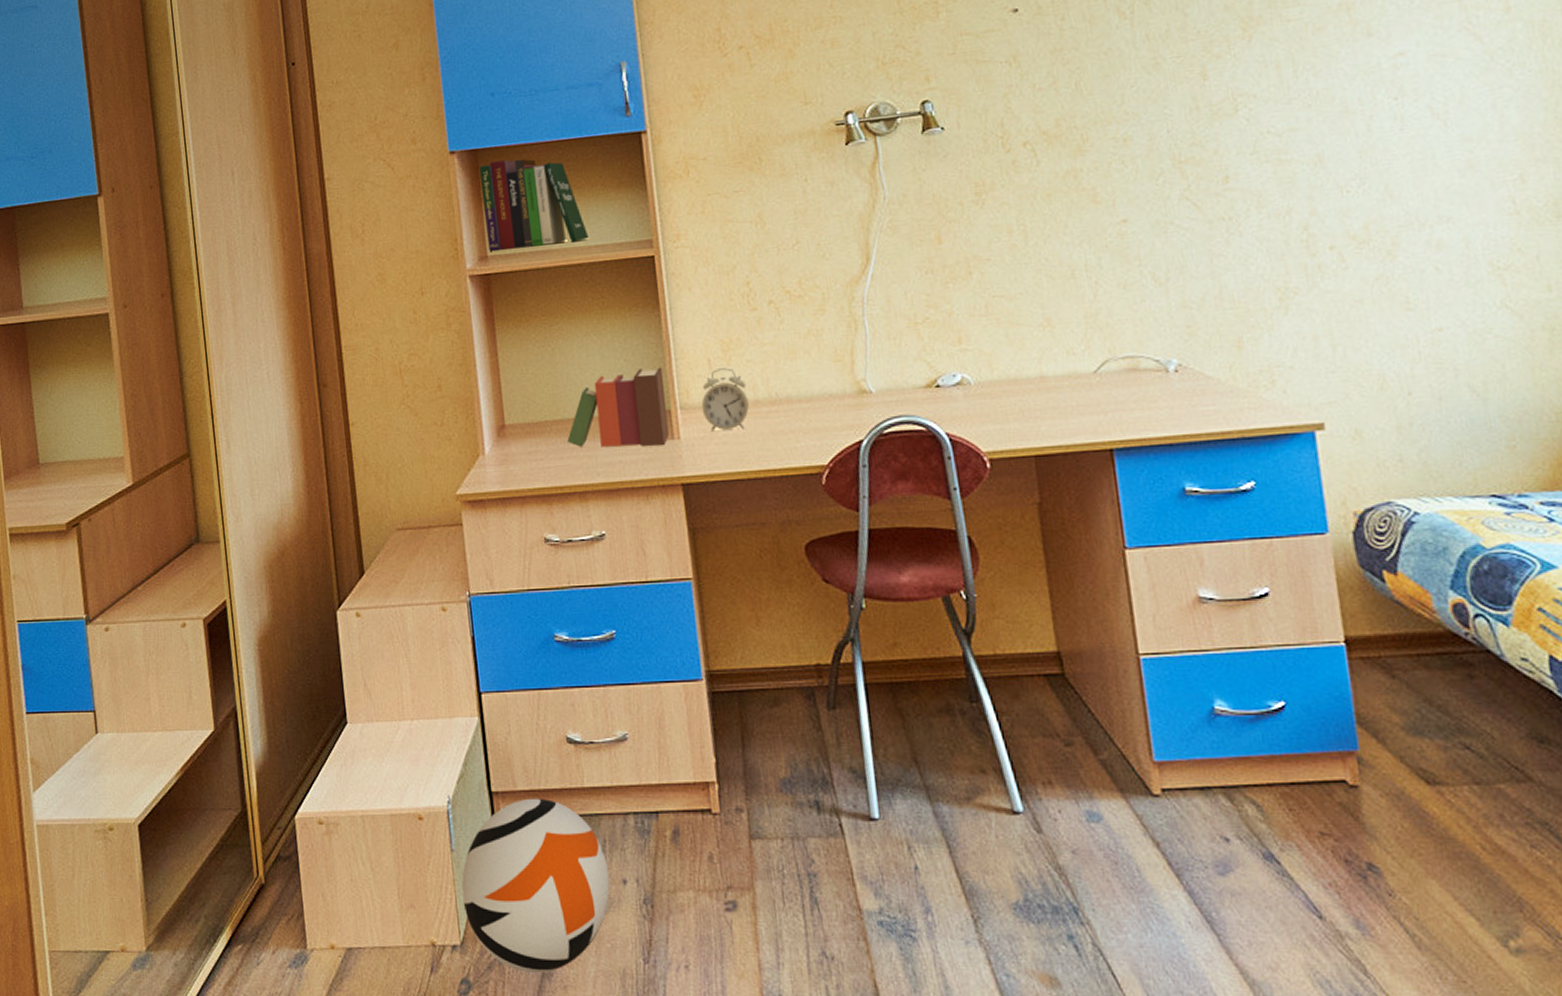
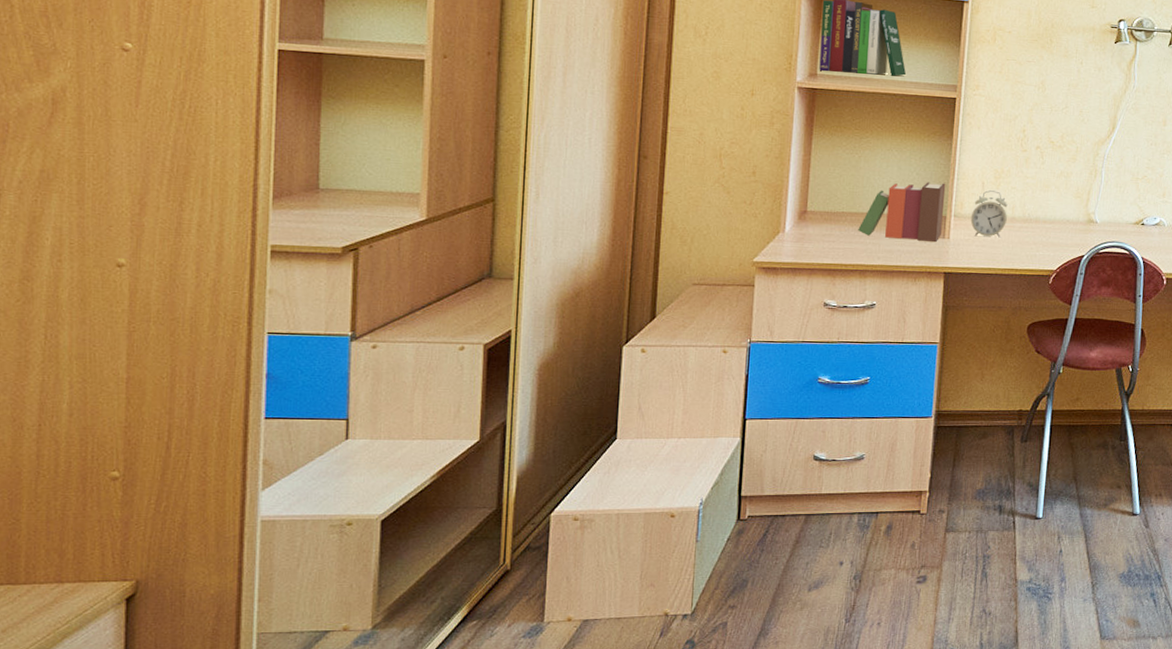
ball: present [461,798,610,974] -> none [699,501,830,634]

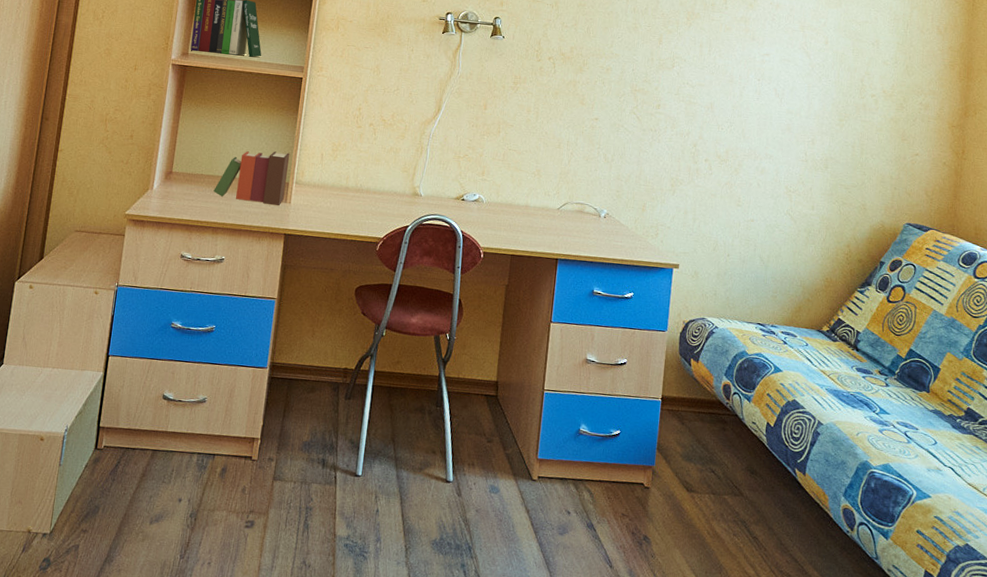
alarm clock: present [970,190,1008,238] -> none [309,161,343,205]

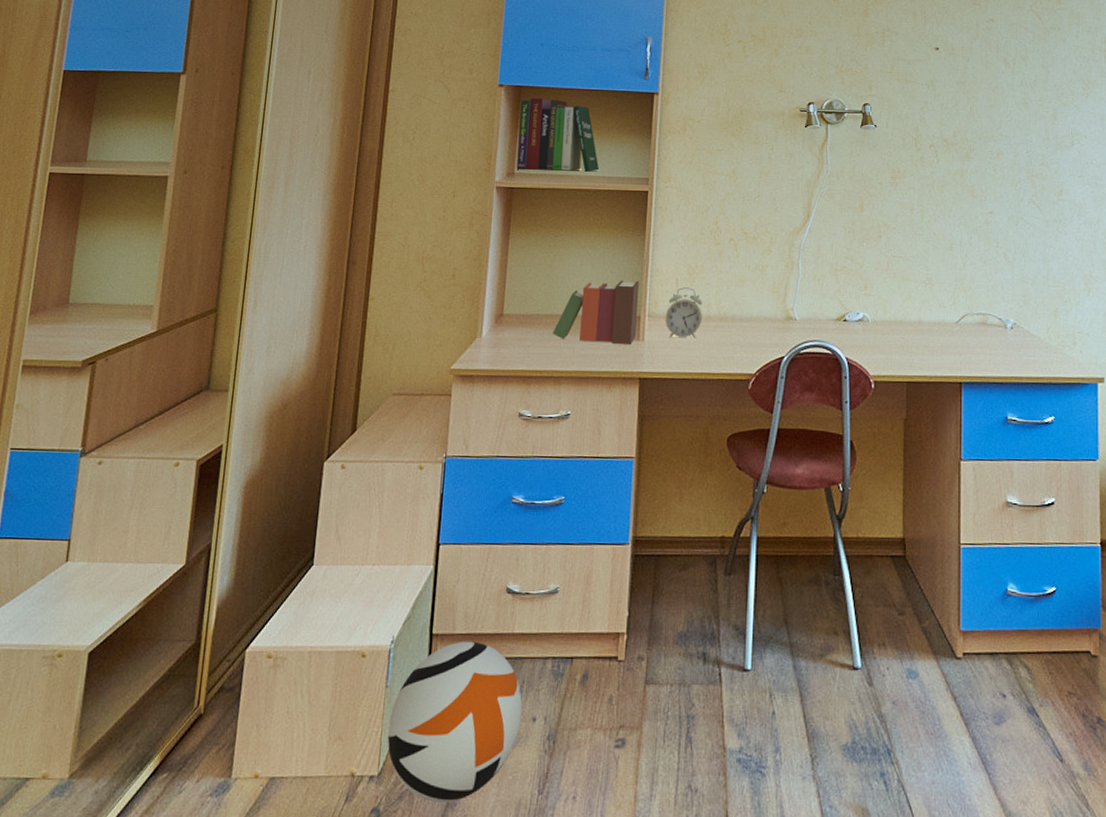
ball: none [59,434,171,559] -> present [387,641,522,803]
alarm clock: none [309,161,343,205] -> present [665,287,703,339]

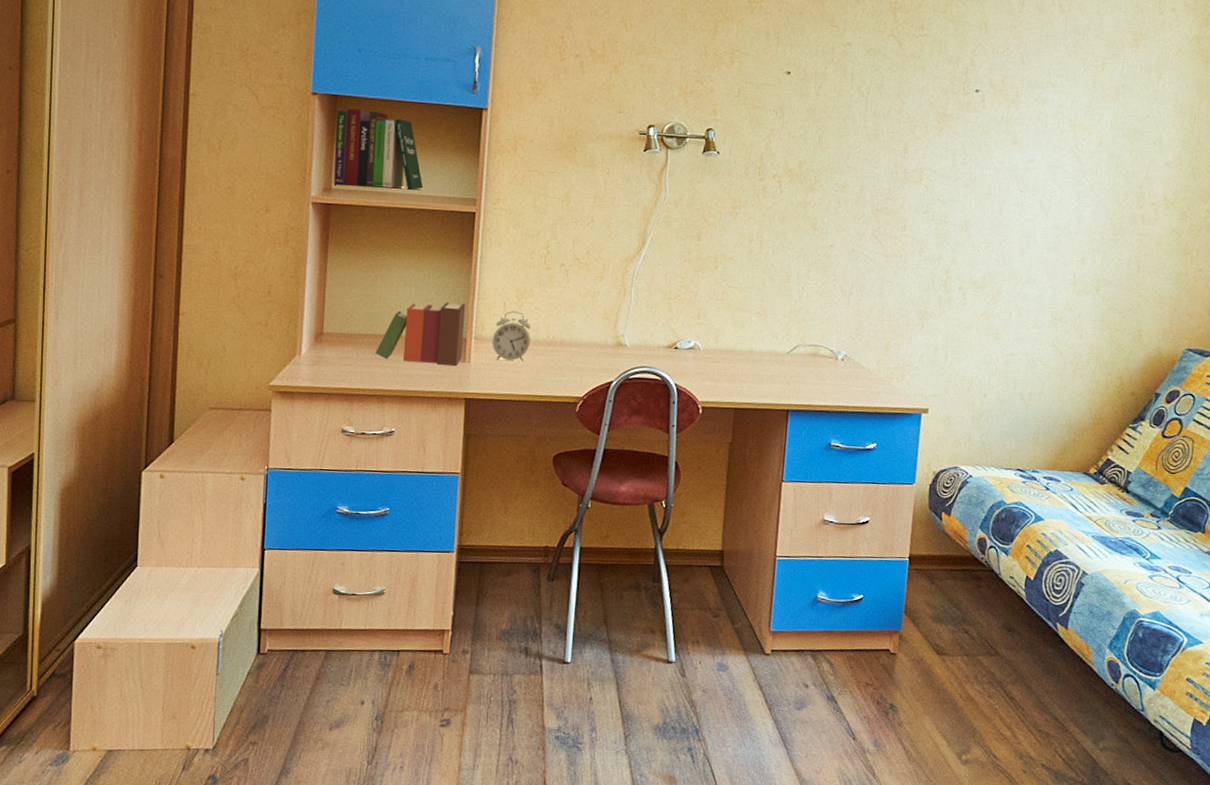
ball: present [387,641,522,803] -> none [220,635,351,772]

